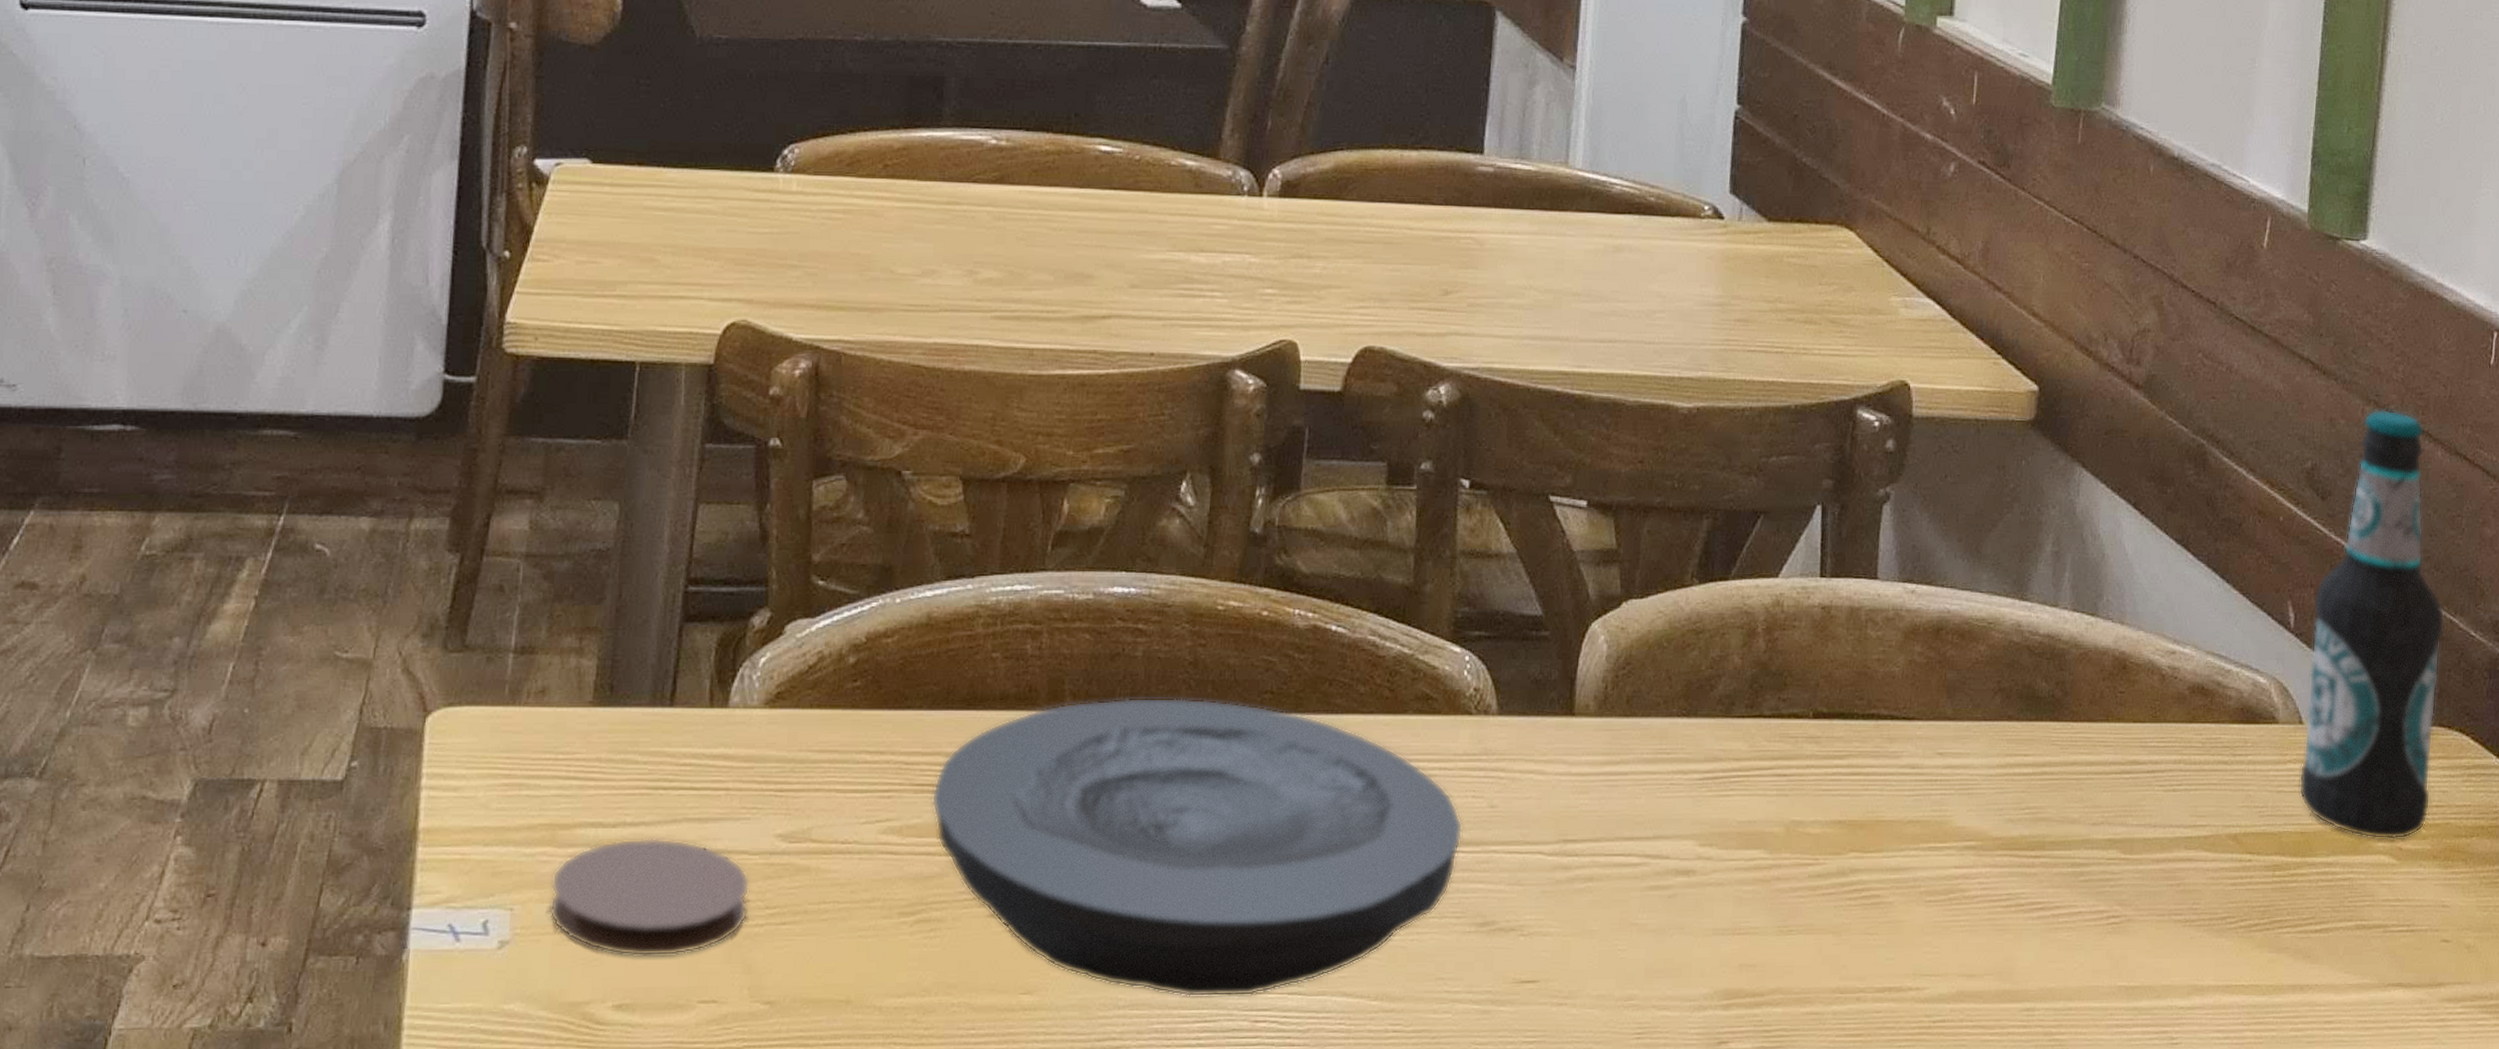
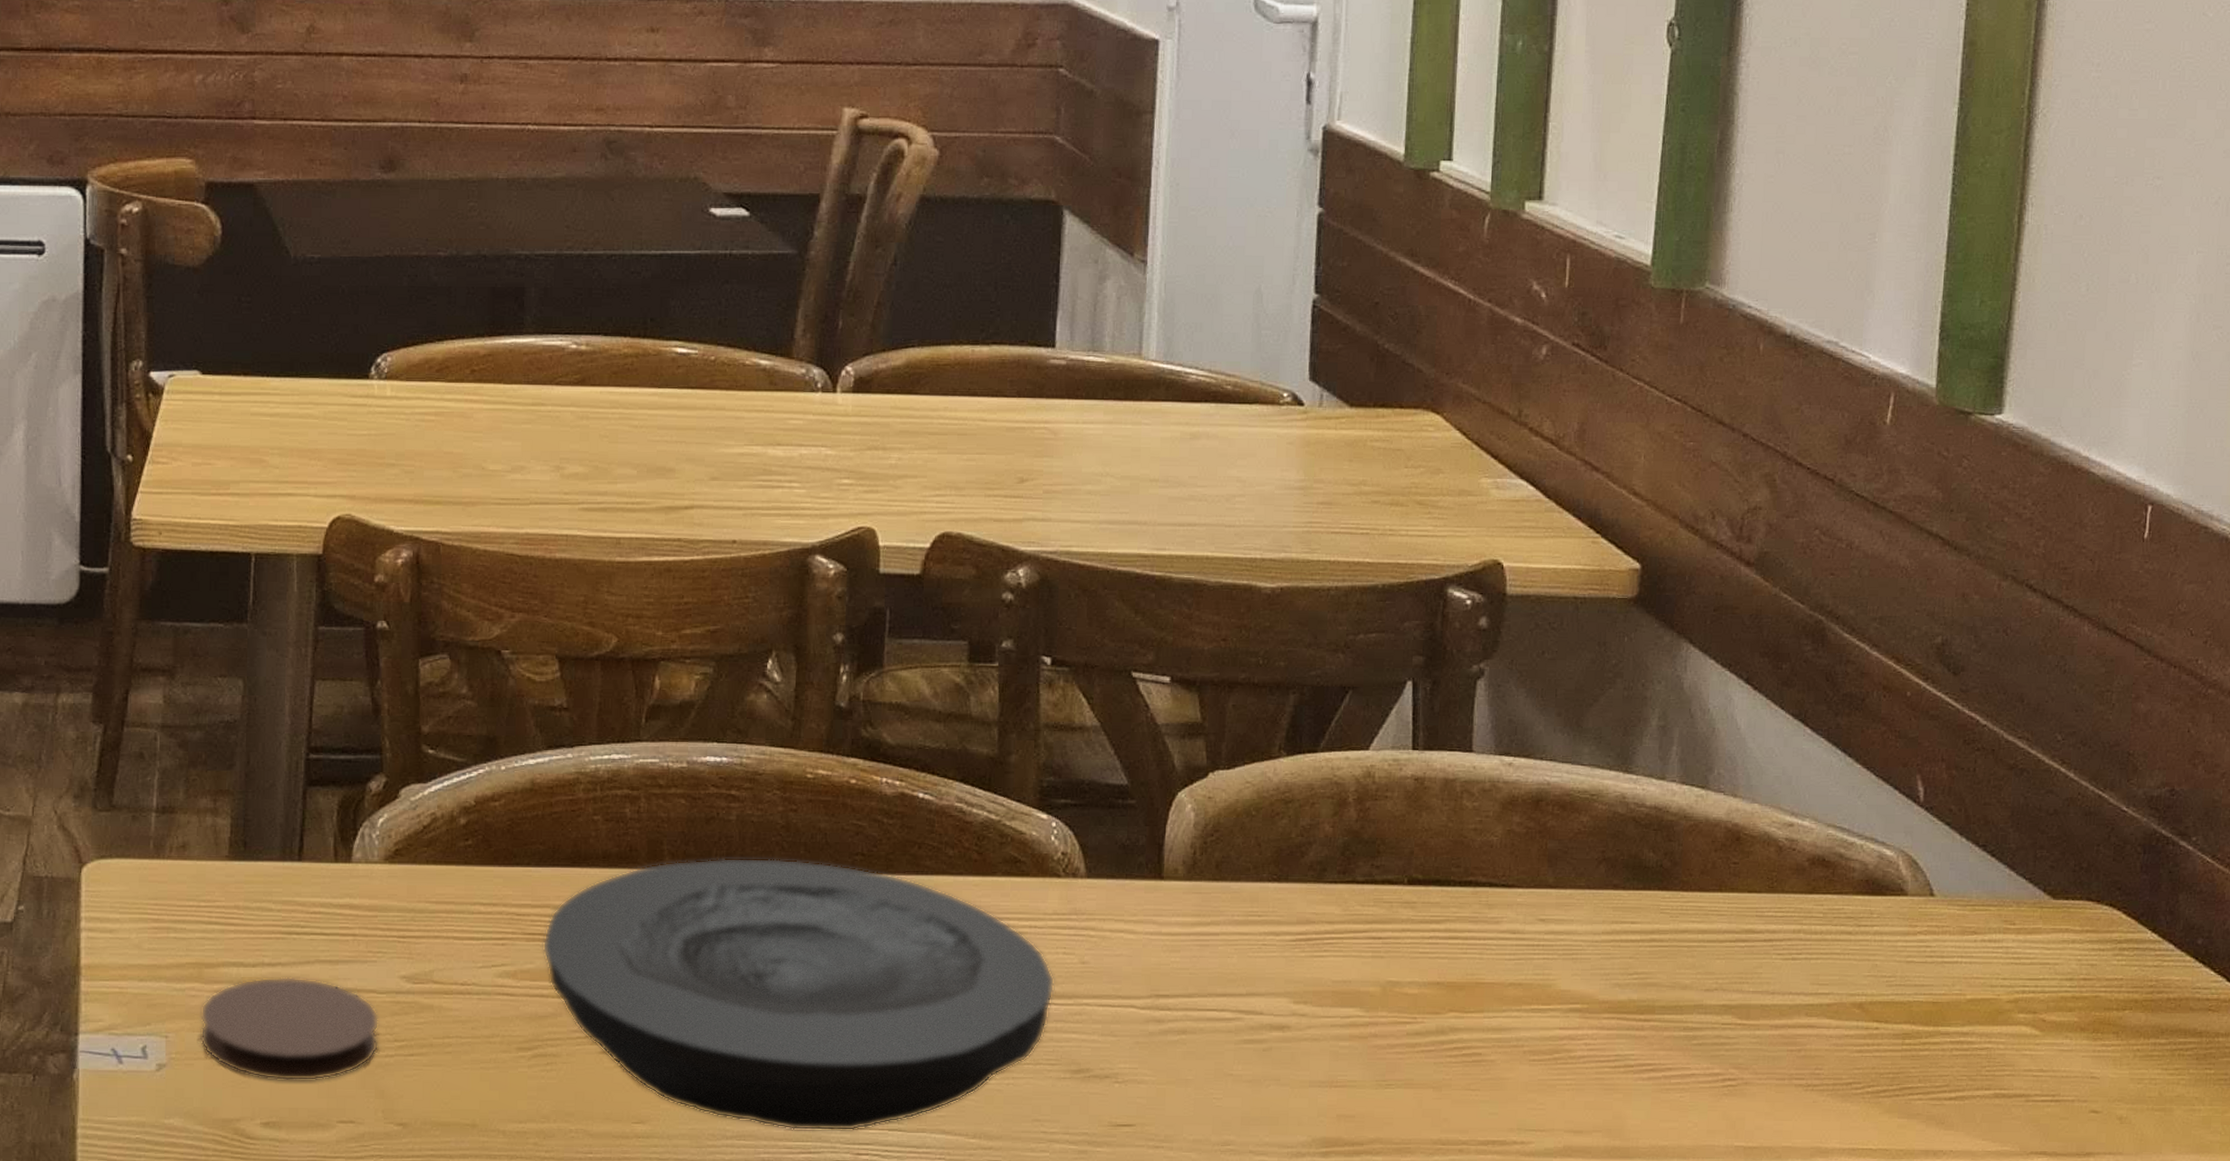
bottle: present [2298,409,2445,839] -> none [1930,584,2093,1011]

